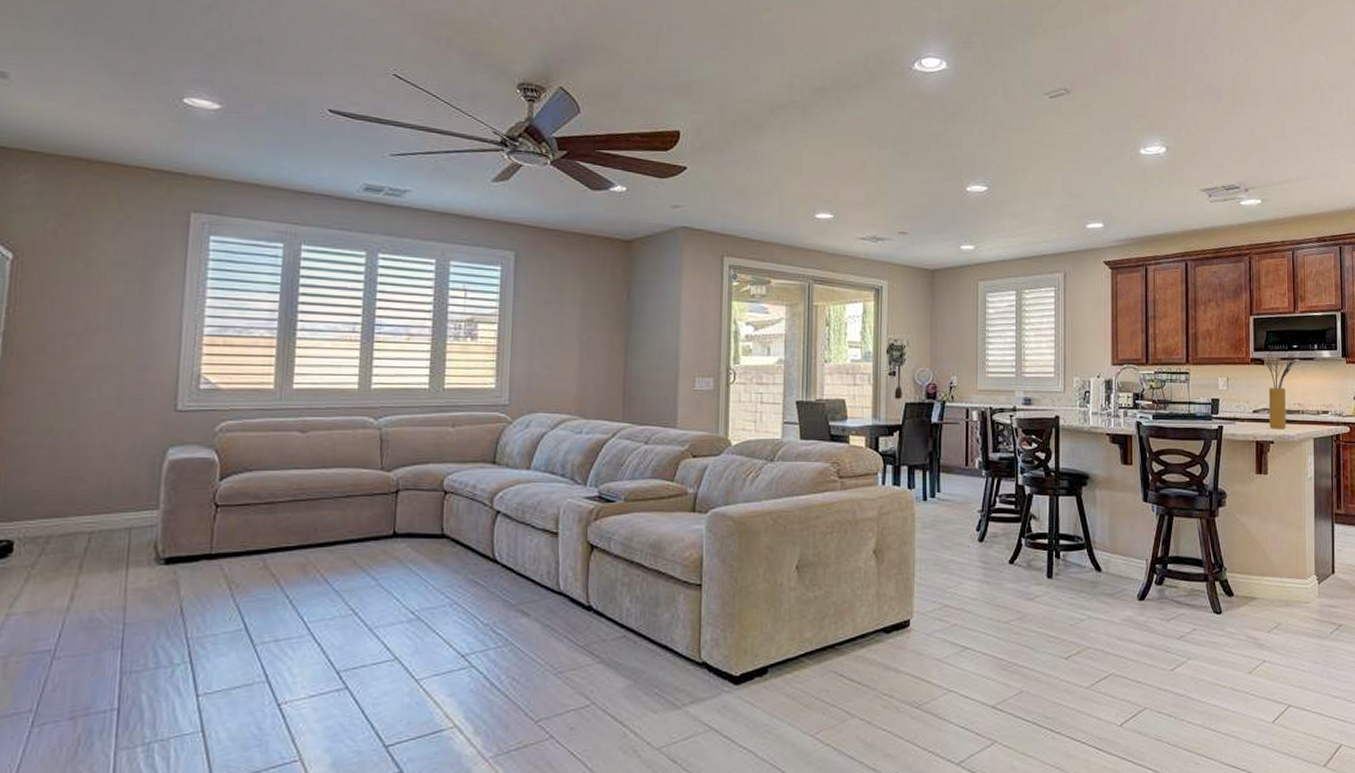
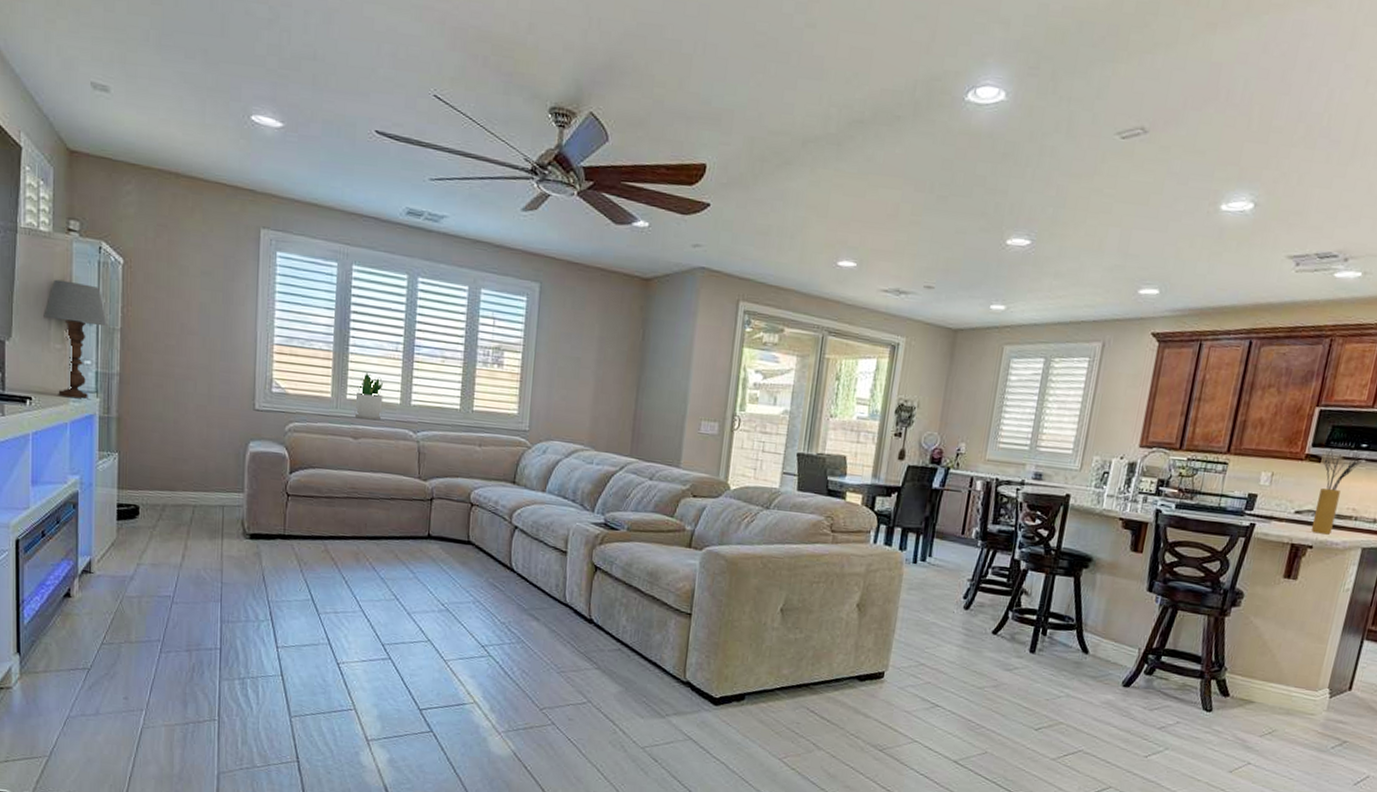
planter: none [302,356,339,411] -> present [354,371,384,422]

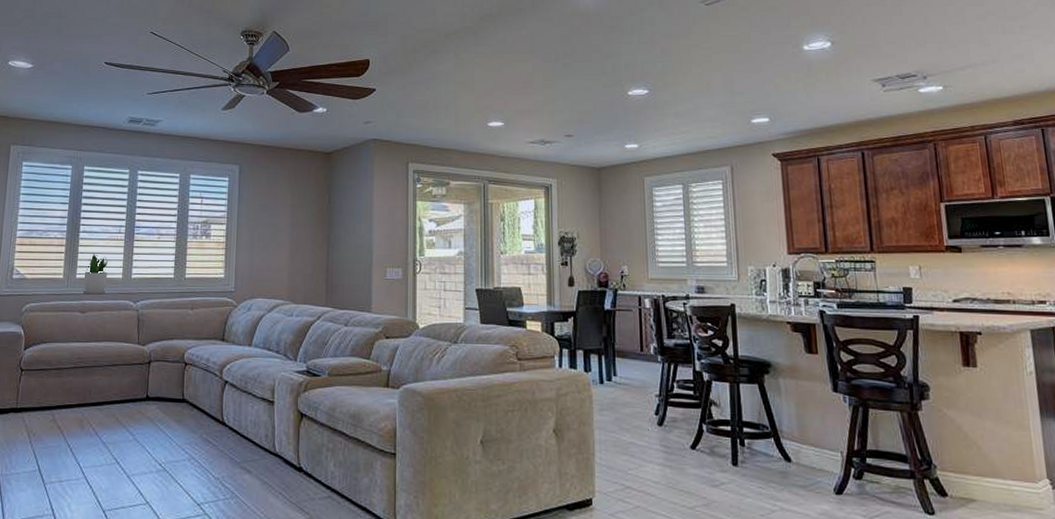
vase: present [1310,449,1367,535] -> none [963,239,1004,320]

